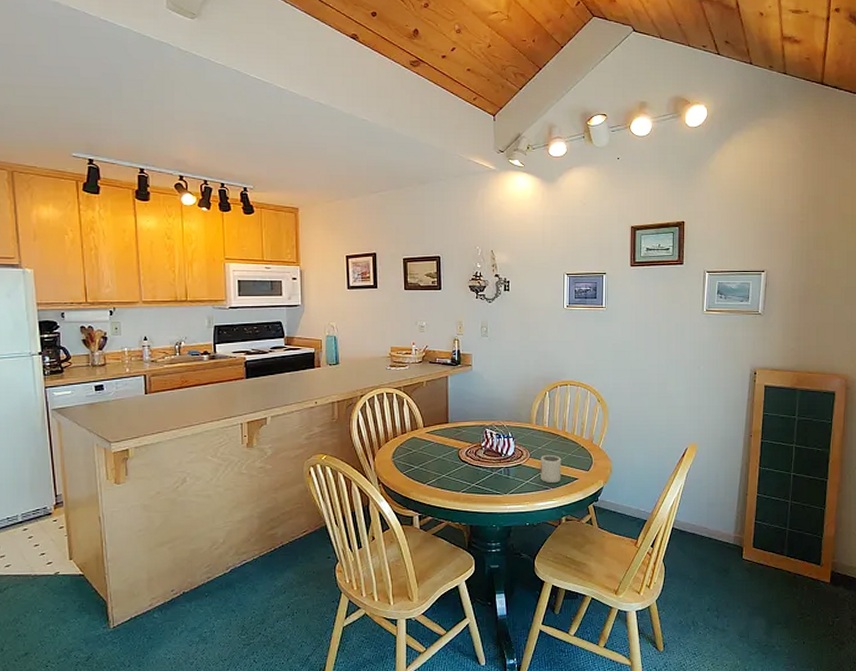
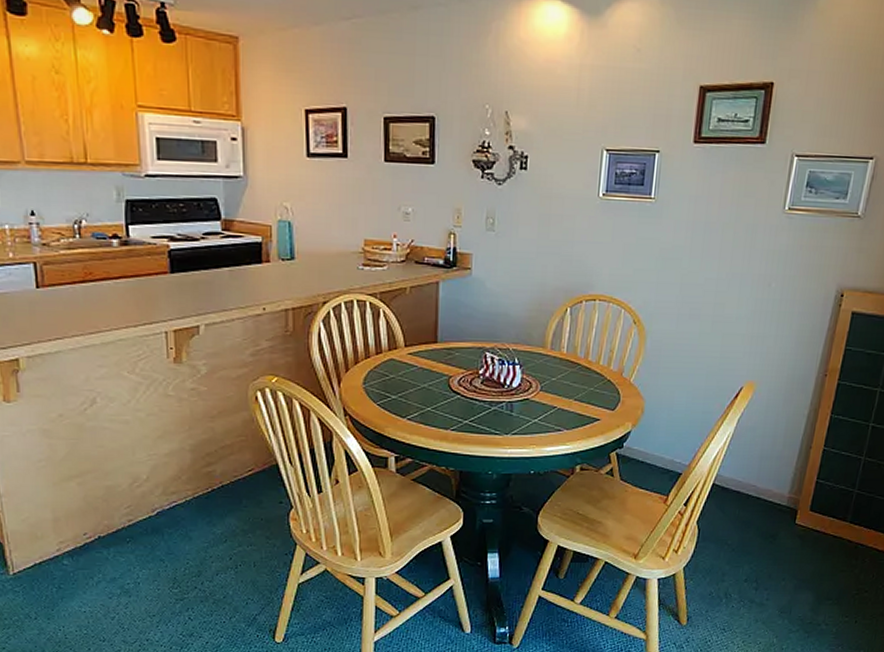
cup: present [541,454,562,484] -> none [552,388,581,424]

